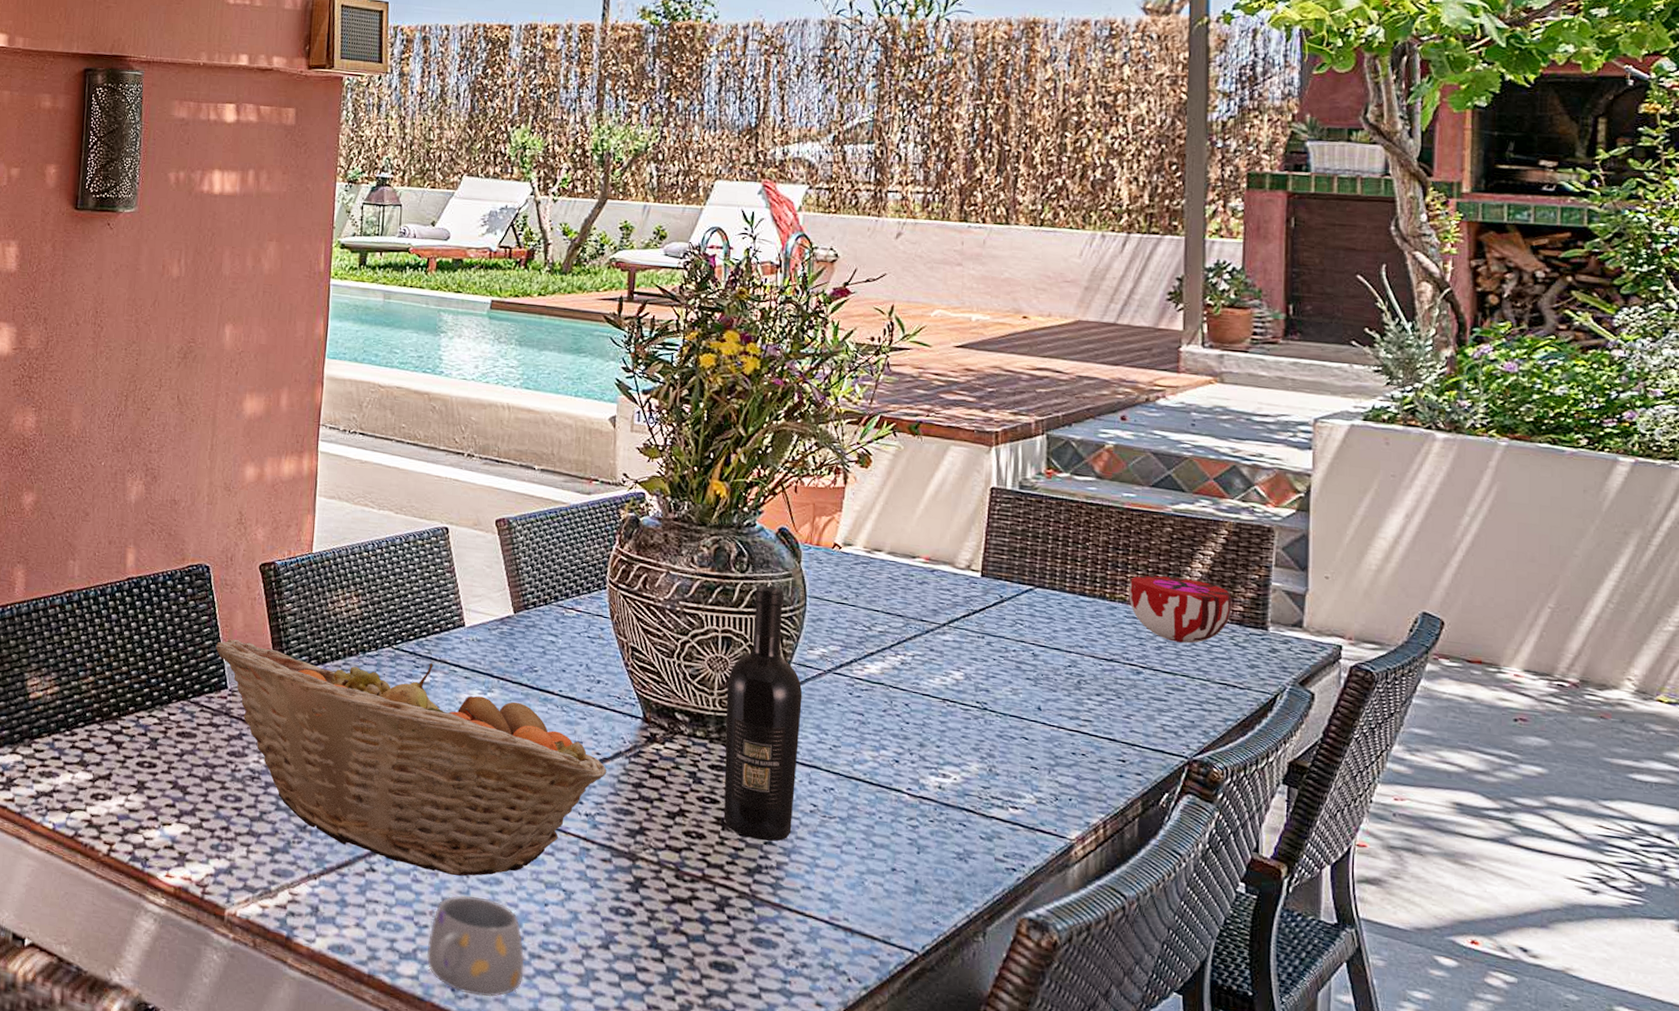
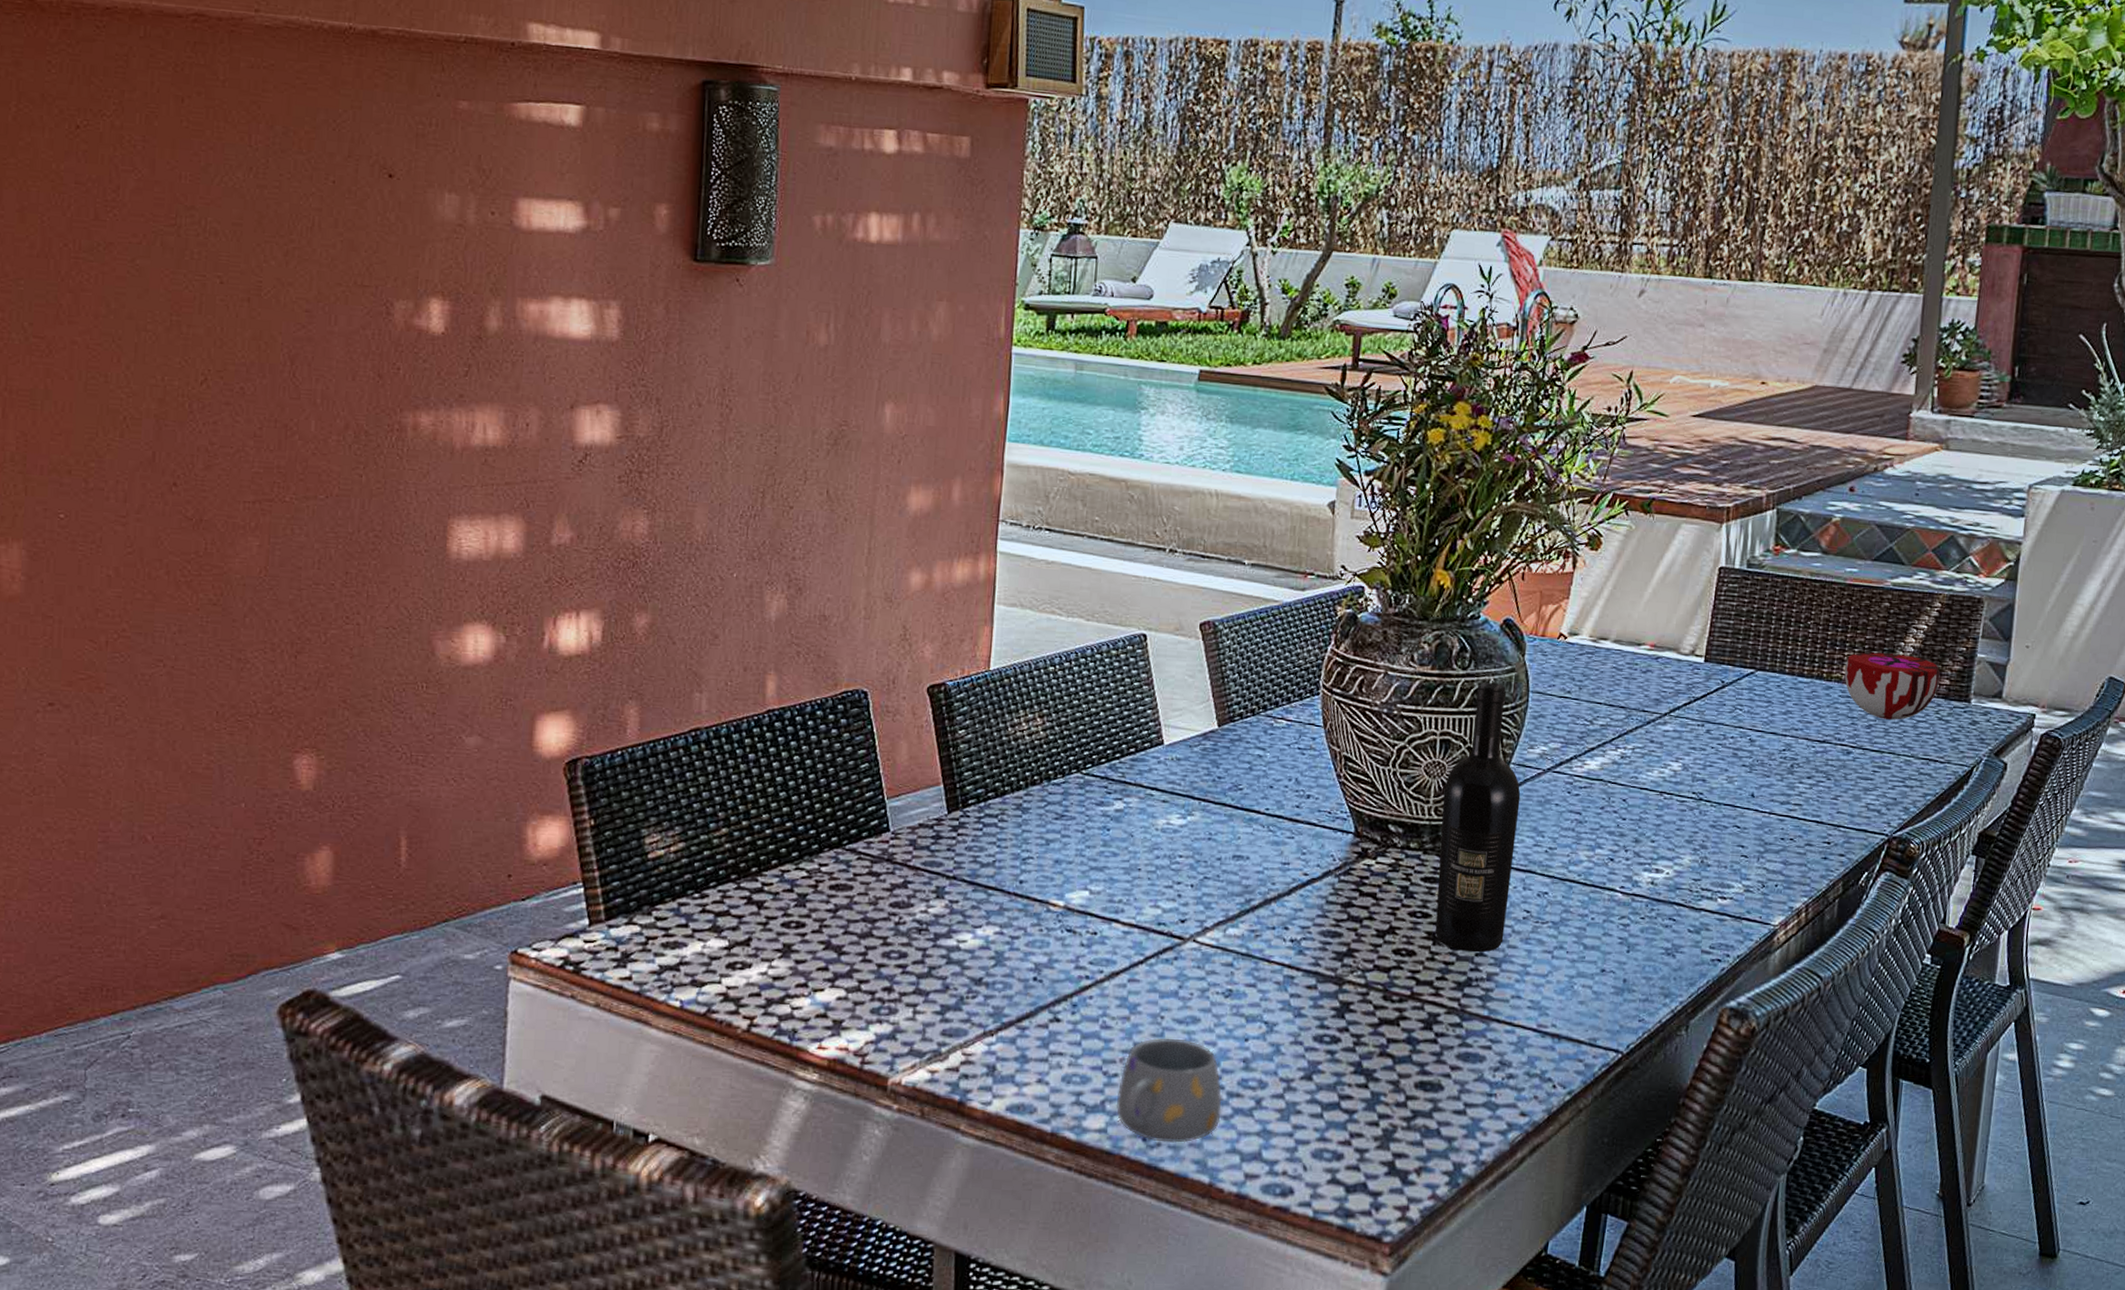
fruit basket: present [216,639,607,876] -> none [876,774,1315,1018]

